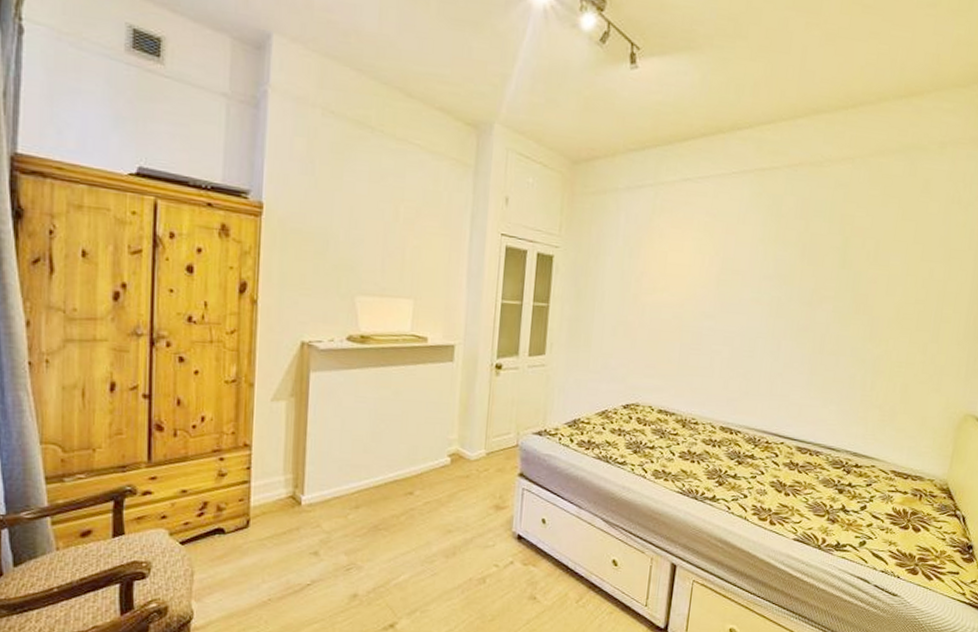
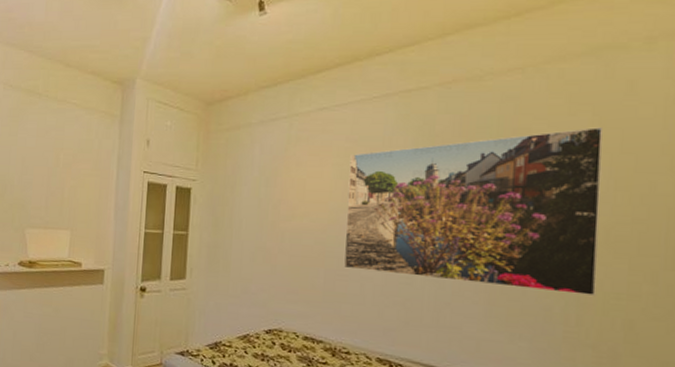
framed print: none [698,218,905,364] -> present [344,127,604,296]

